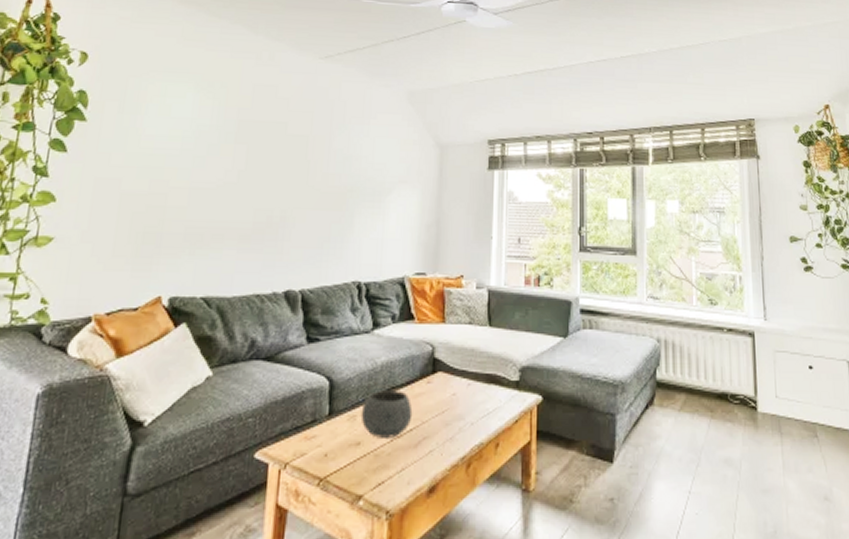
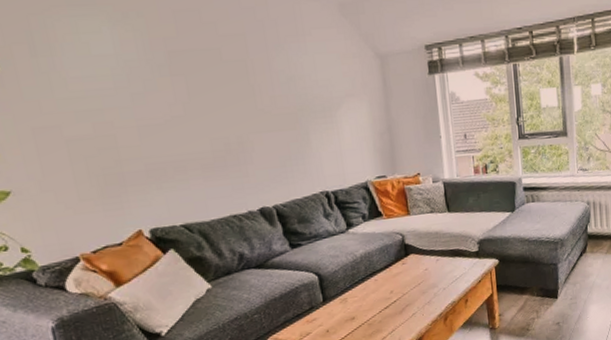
bowl: present [360,390,413,438] -> none [350,273,395,312]

